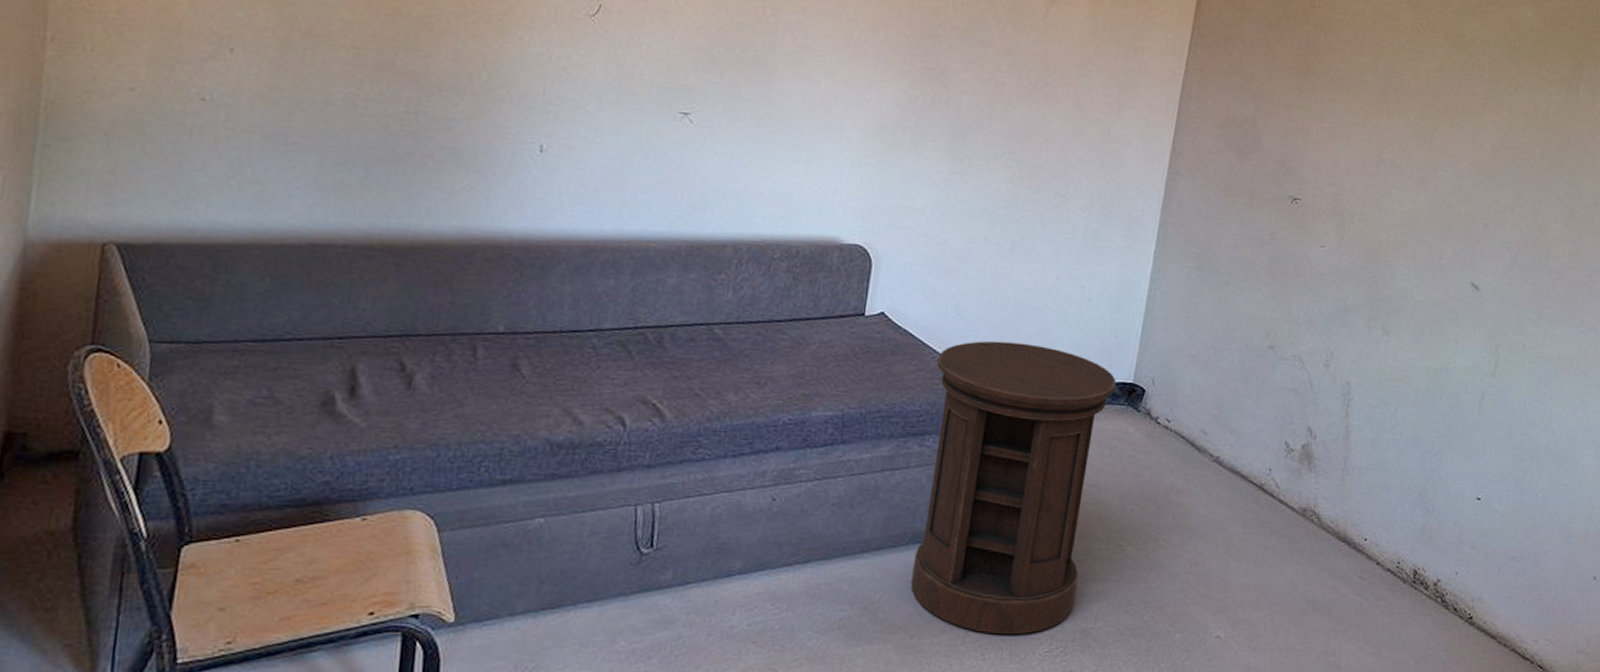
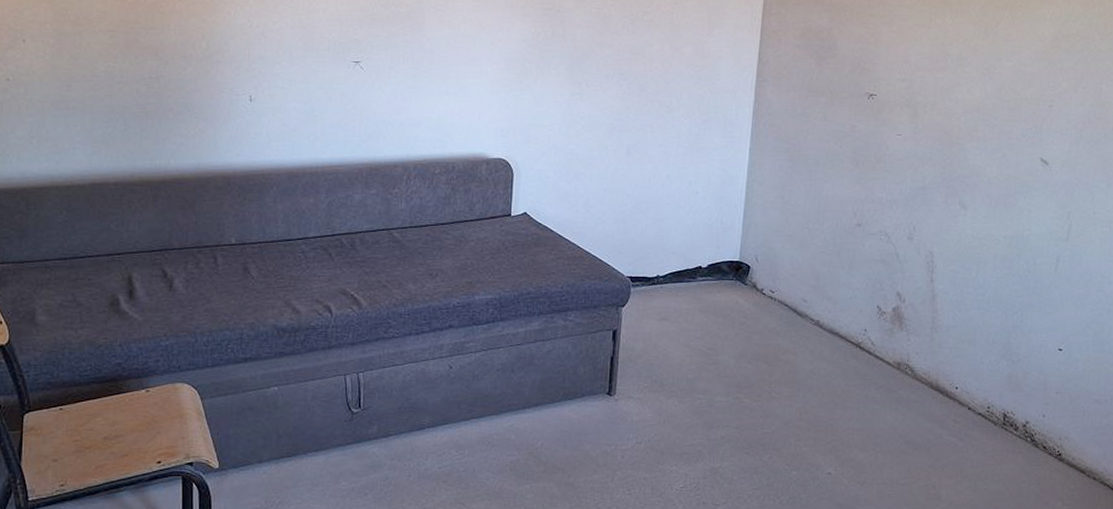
side table: present [910,340,1116,634] -> none [566,231,725,473]

